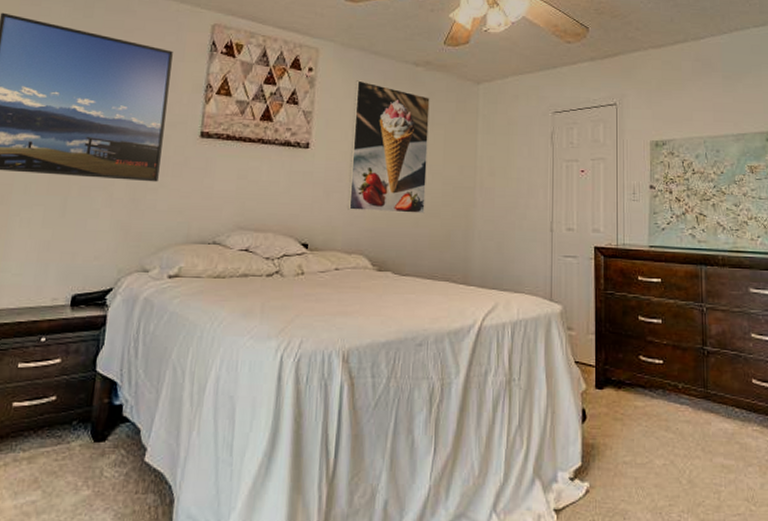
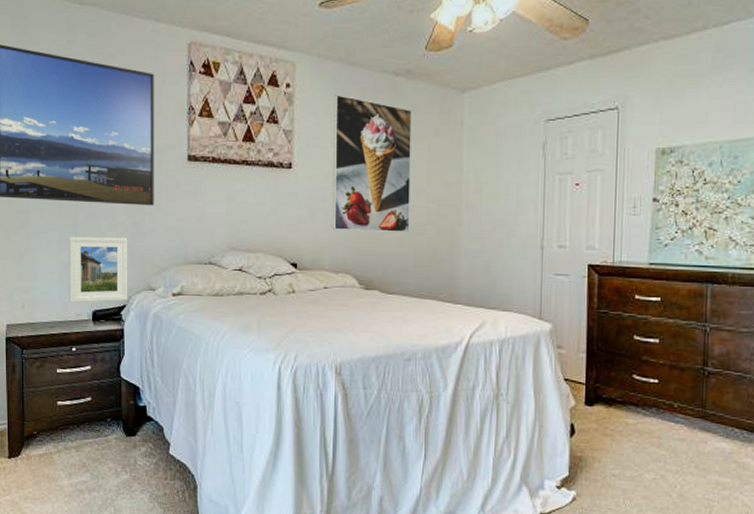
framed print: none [46,212,125,286] -> present [69,236,128,303]

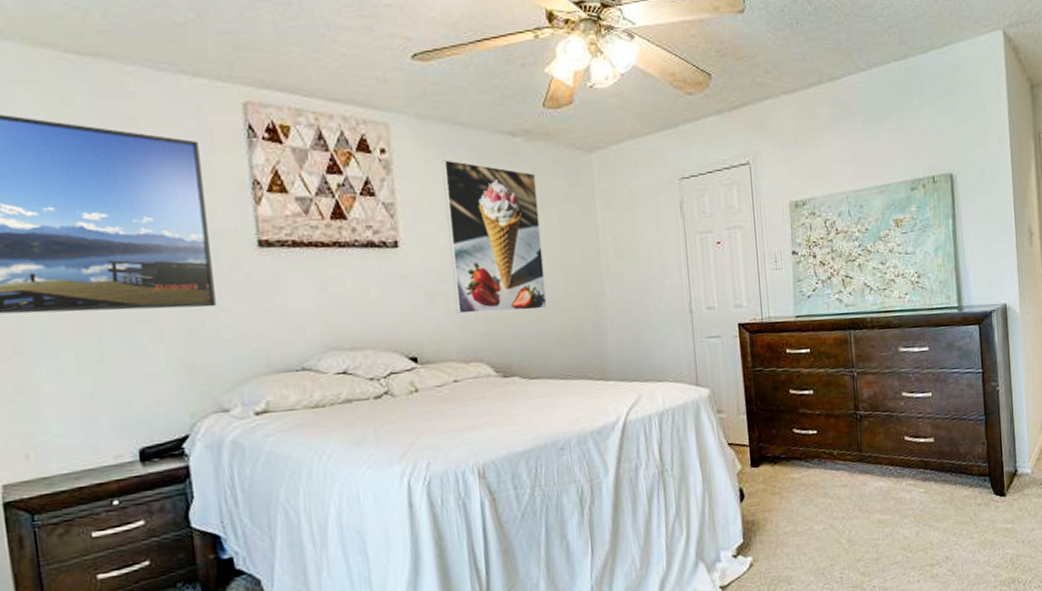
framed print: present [69,236,128,303] -> none [92,349,192,443]

